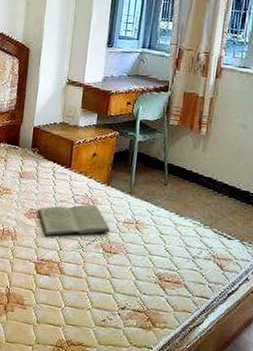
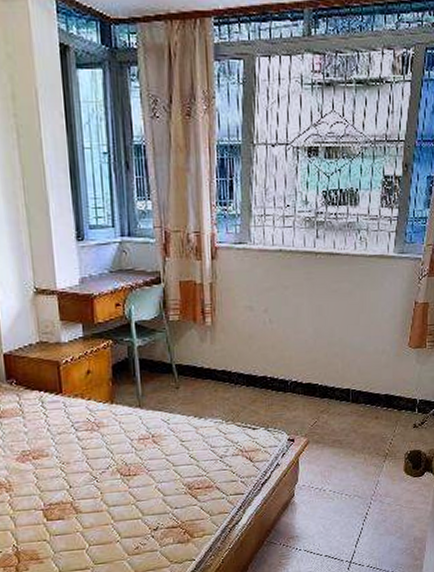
book: present [38,204,110,237] -> none [32,428,124,477]

